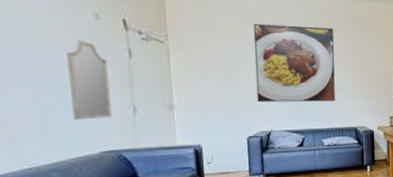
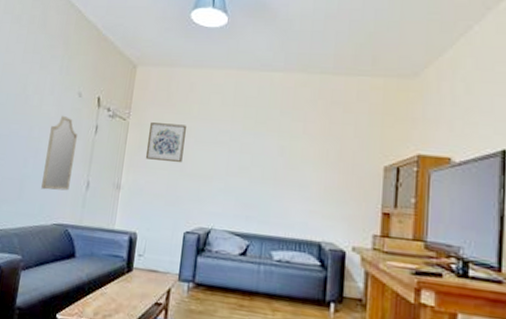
wall art: none [193,44,234,80] -> present [145,122,186,163]
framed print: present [253,24,335,103] -> none [201,103,305,202]

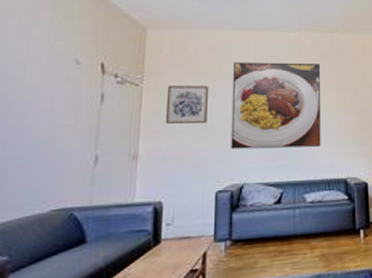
home mirror: present [41,115,77,191] -> none [31,85,77,173]
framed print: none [201,103,305,202] -> present [230,62,321,150]

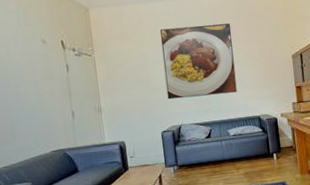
wall art: present [165,86,208,124] -> none [113,51,147,84]

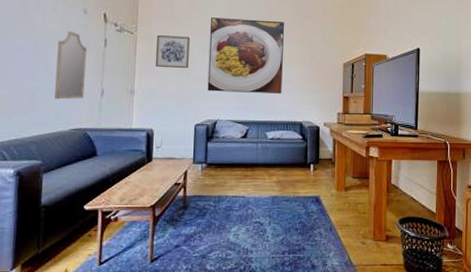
home mirror: none [25,61,57,127] -> present [55,30,87,100]
wall art: none [113,51,147,84] -> present [155,35,190,69]

